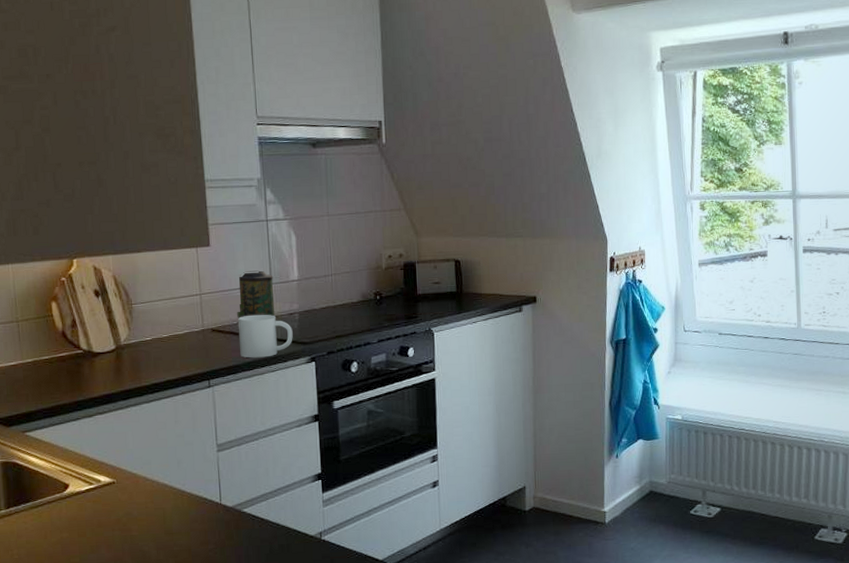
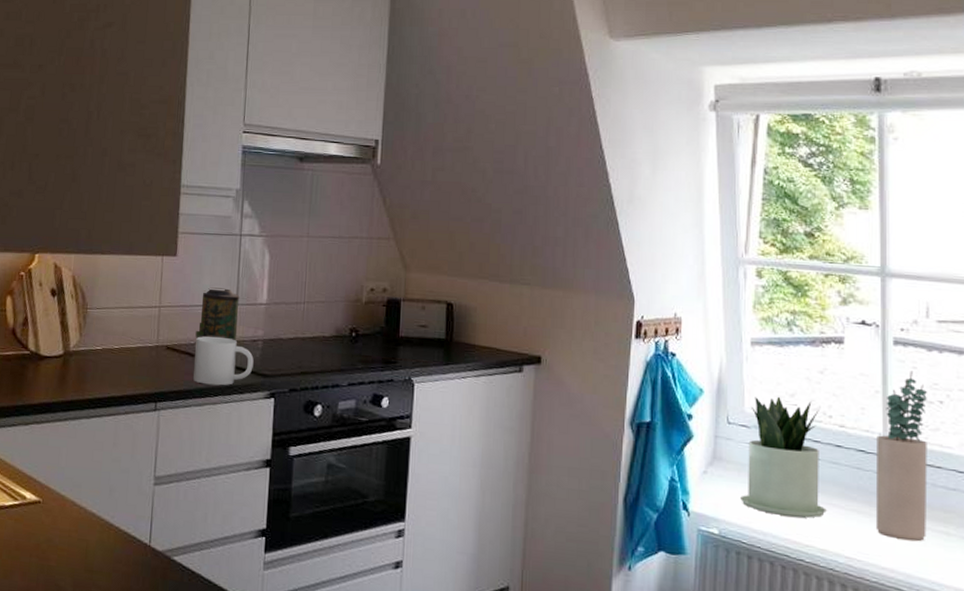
planter: none [696,304,759,398] -> present [740,396,827,518]
vase: none [793,271,830,402] -> present [875,371,928,541]

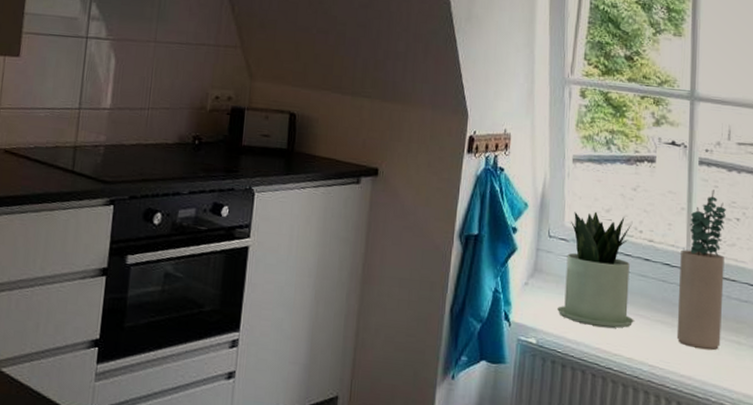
mug: present [192,336,254,386] -> none [30,140,95,192]
canister: present [195,287,240,341] -> none [35,90,83,146]

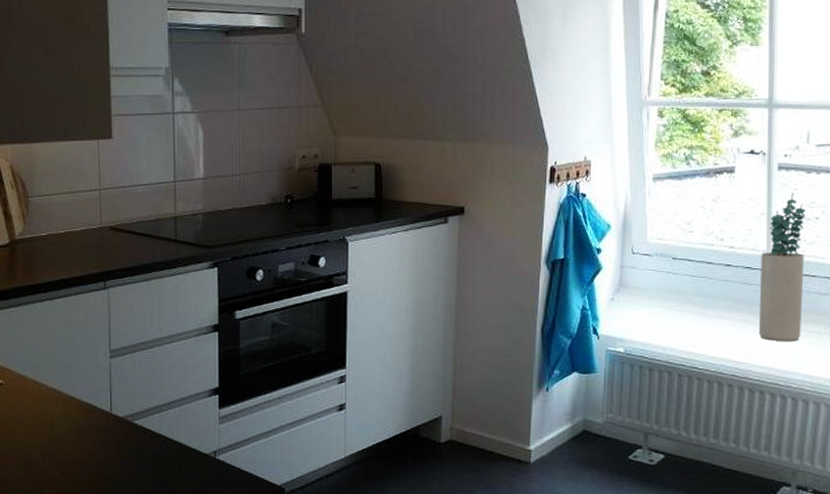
planter: present [557,211,634,328] -> none [643,225,717,331]

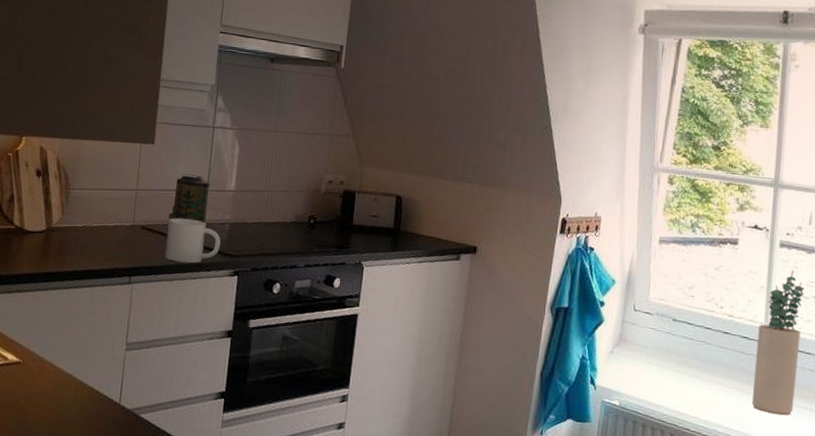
canister: none [137,166,178,217] -> present [168,174,211,224]
mug: none [137,213,195,260] -> present [164,218,221,264]

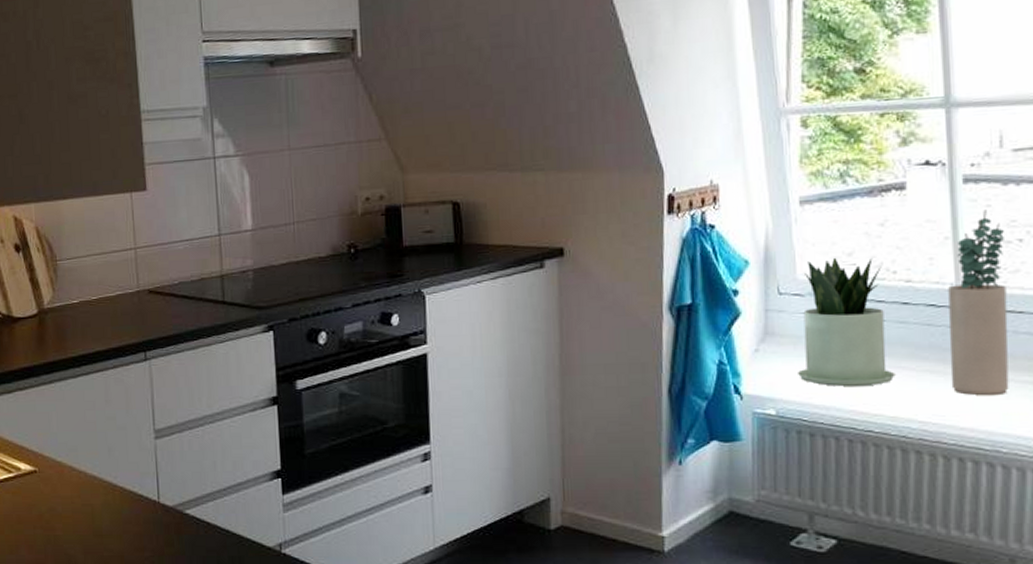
mug: present [164,218,221,264] -> none [179,272,246,326]
canister: present [168,174,211,224] -> none [178,218,224,277]
planter: none [640,288,713,394] -> present [798,257,895,386]

